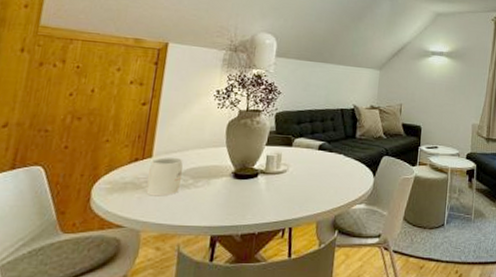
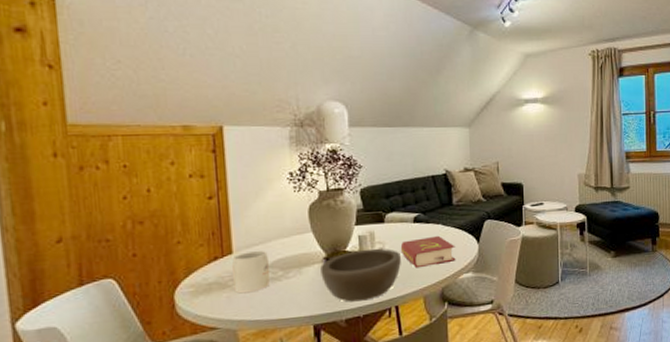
bowl: none [226,169,302,218] -> present [320,248,401,302]
book: none [302,164,353,194] -> present [400,235,456,269]

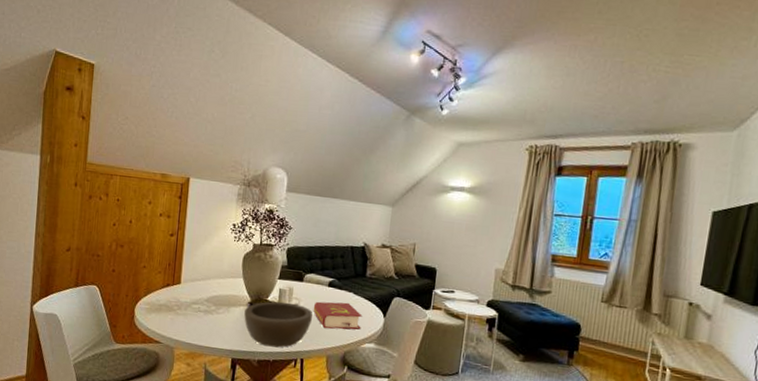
mug: present [231,250,270,294] -> none [177,284,207,320]

